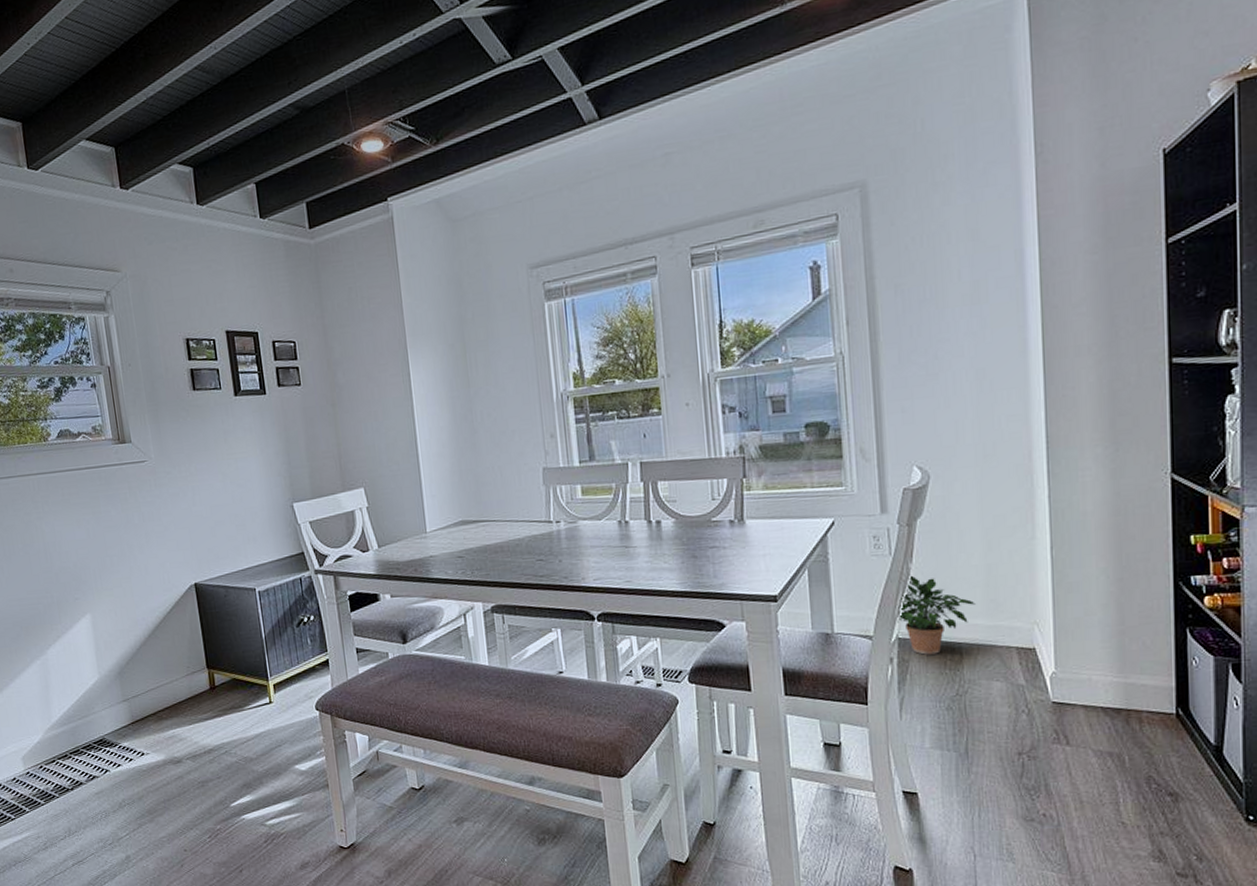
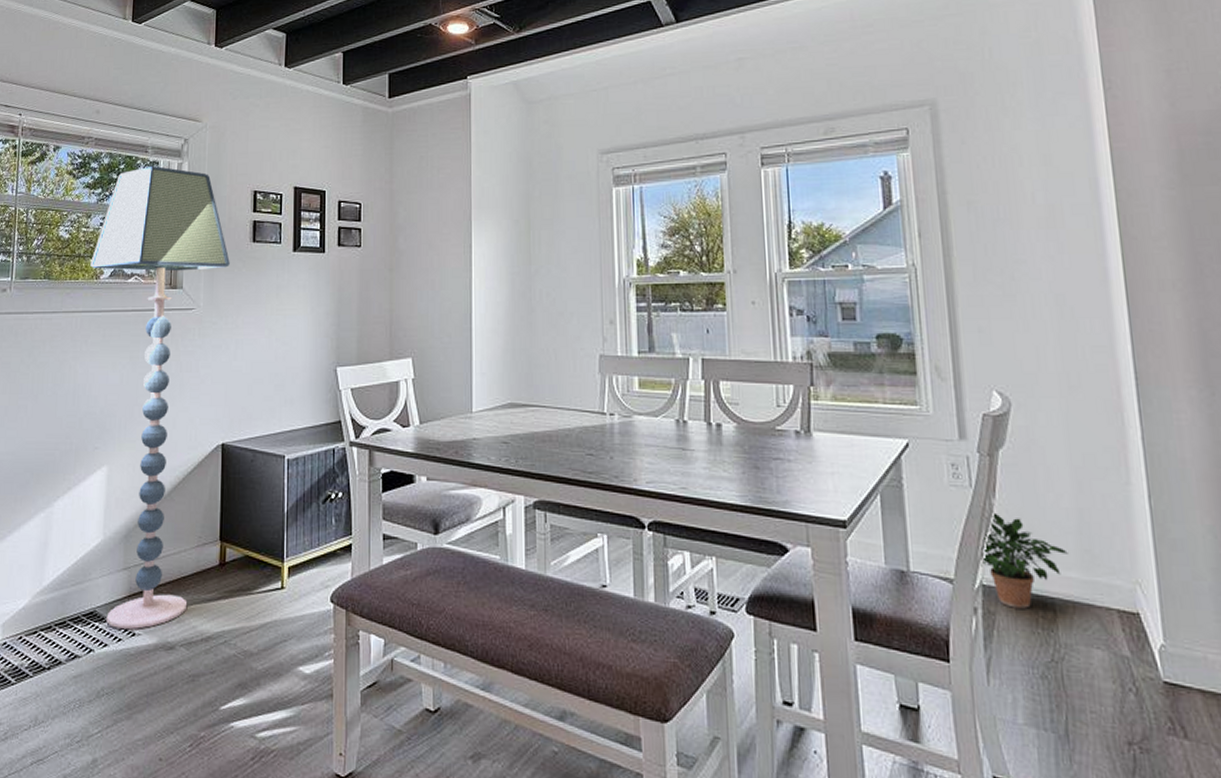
floor lamp: none [35,322,187,751] -> present [90,165,230,630]

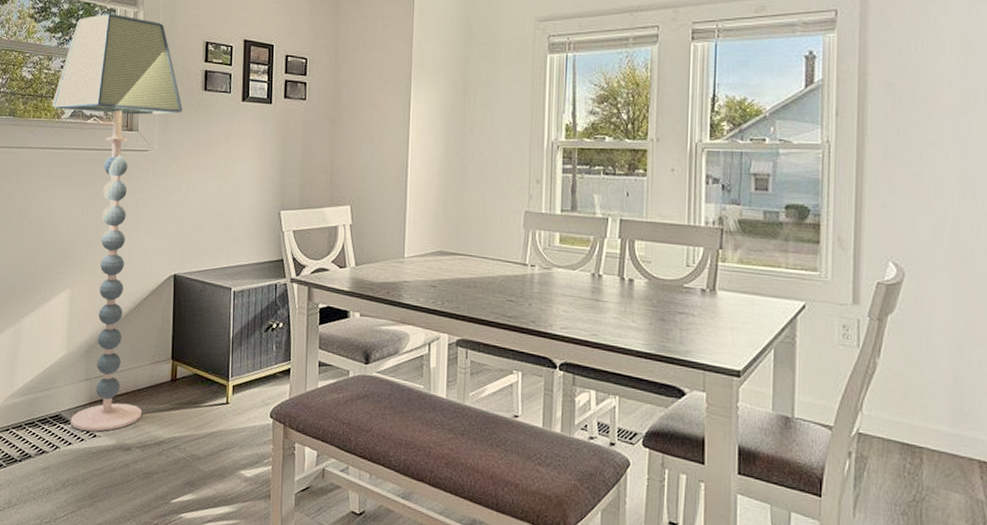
potted plant: present [981,511,1068,609] -> none [859,369,940,455]

